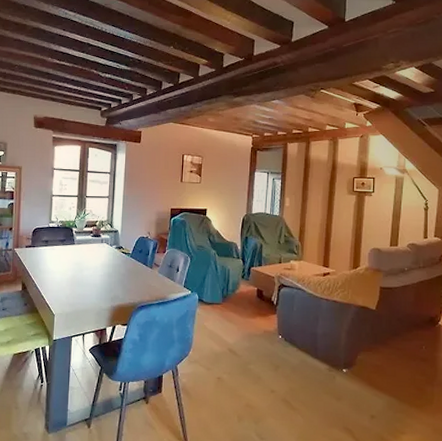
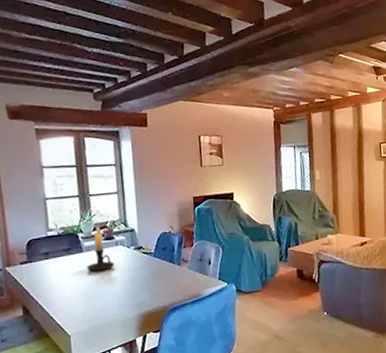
candle holder: none [76,224,97,264] -> present [87,226,114,273]

